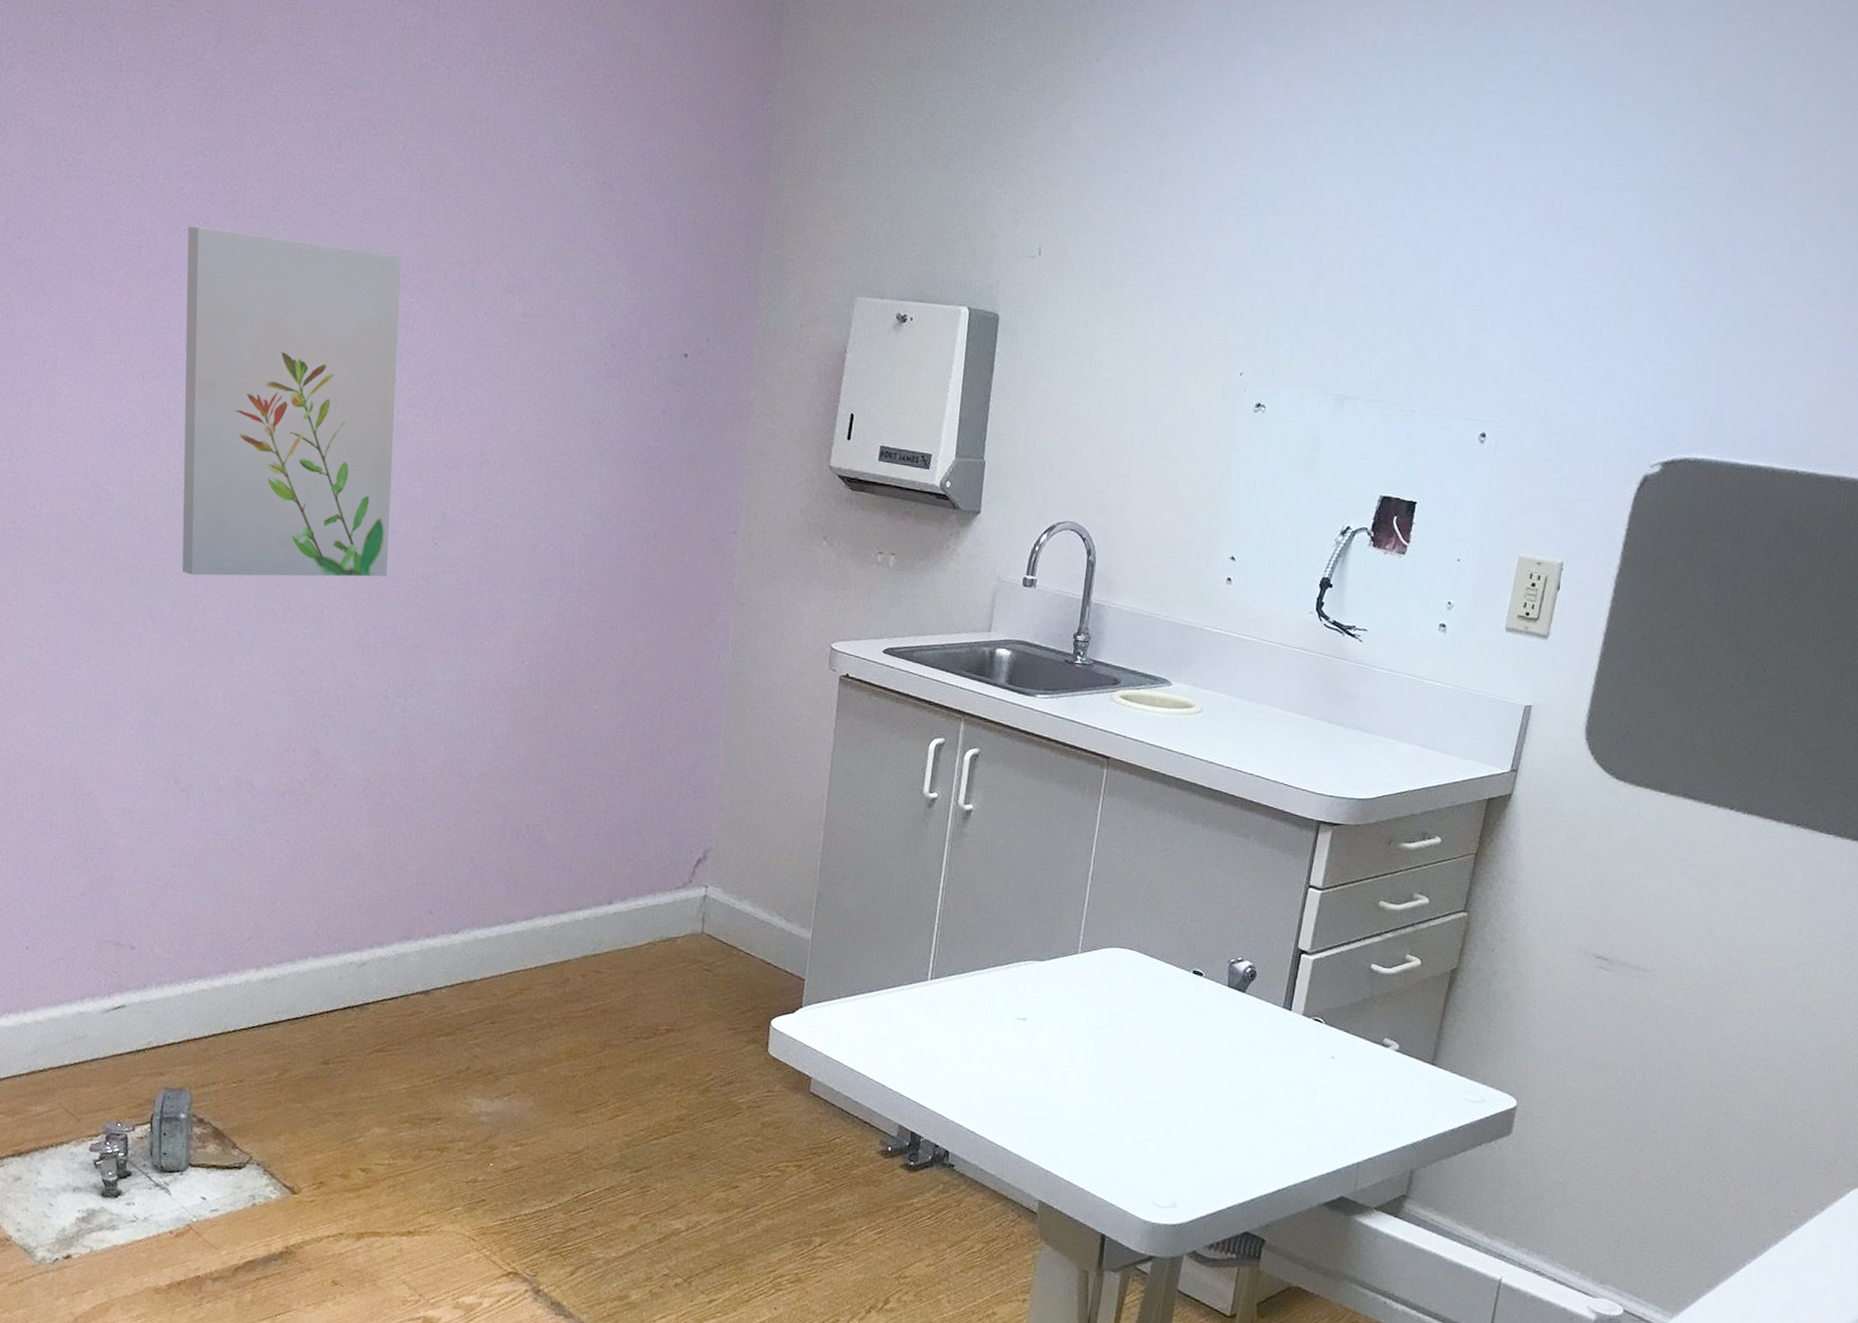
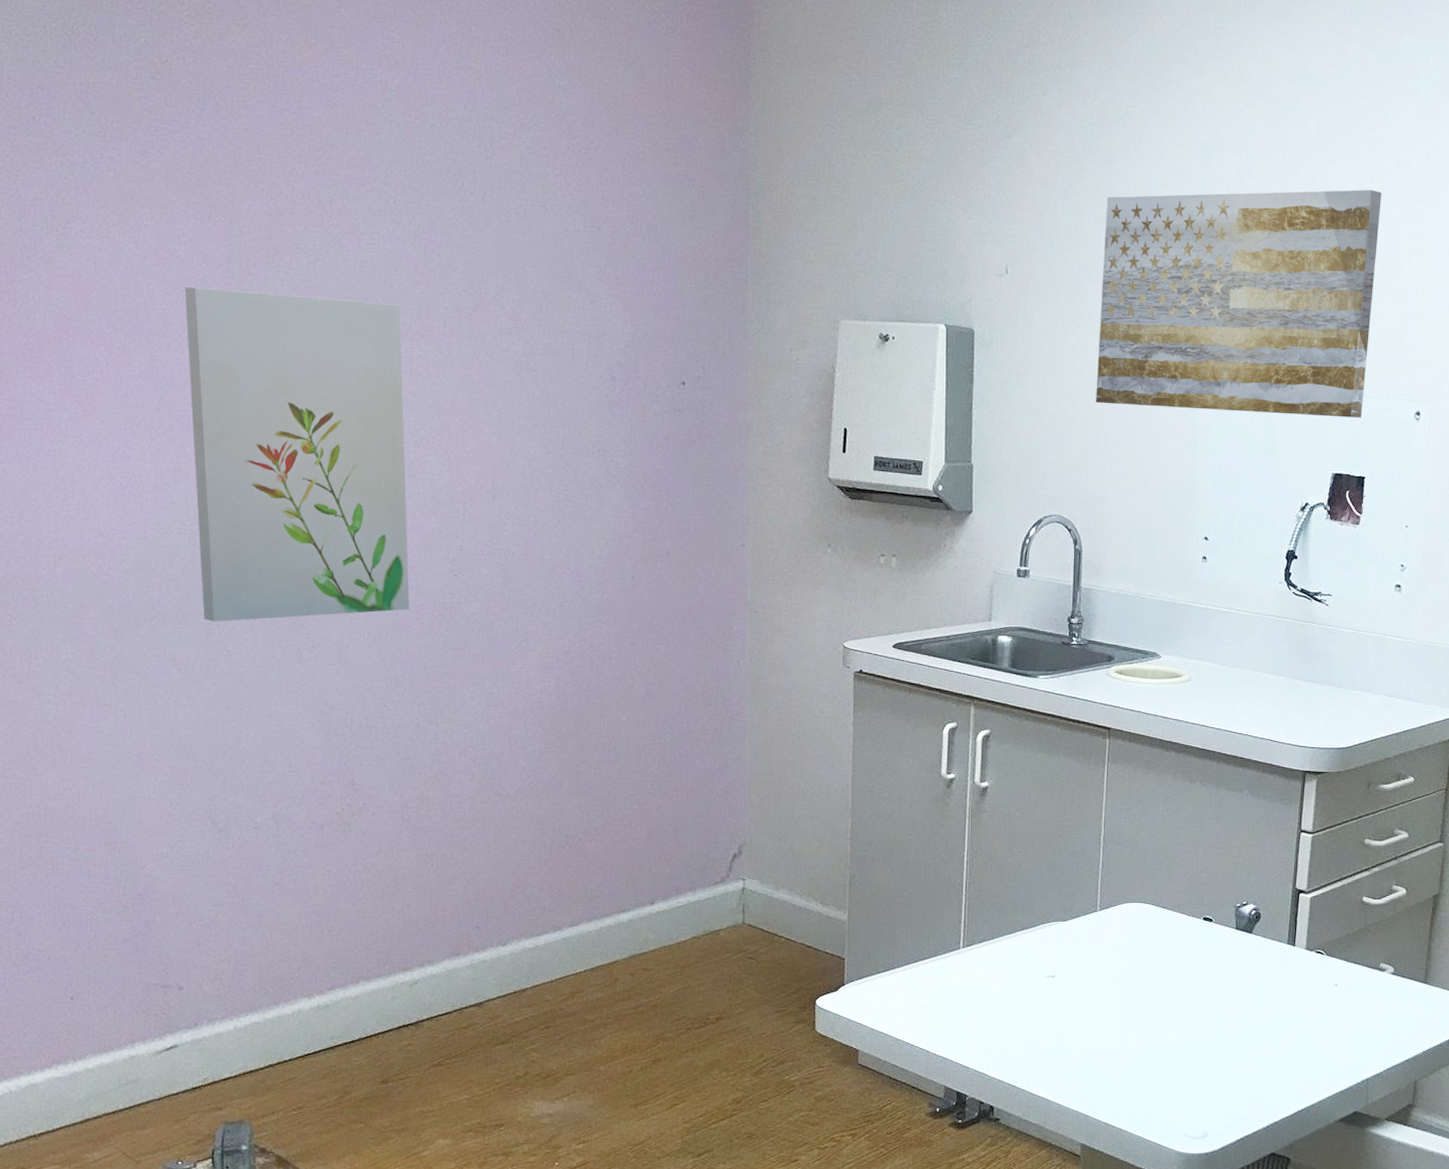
wall art: none [1125,176,1465,436] -> present [1096,189,1381,418]

